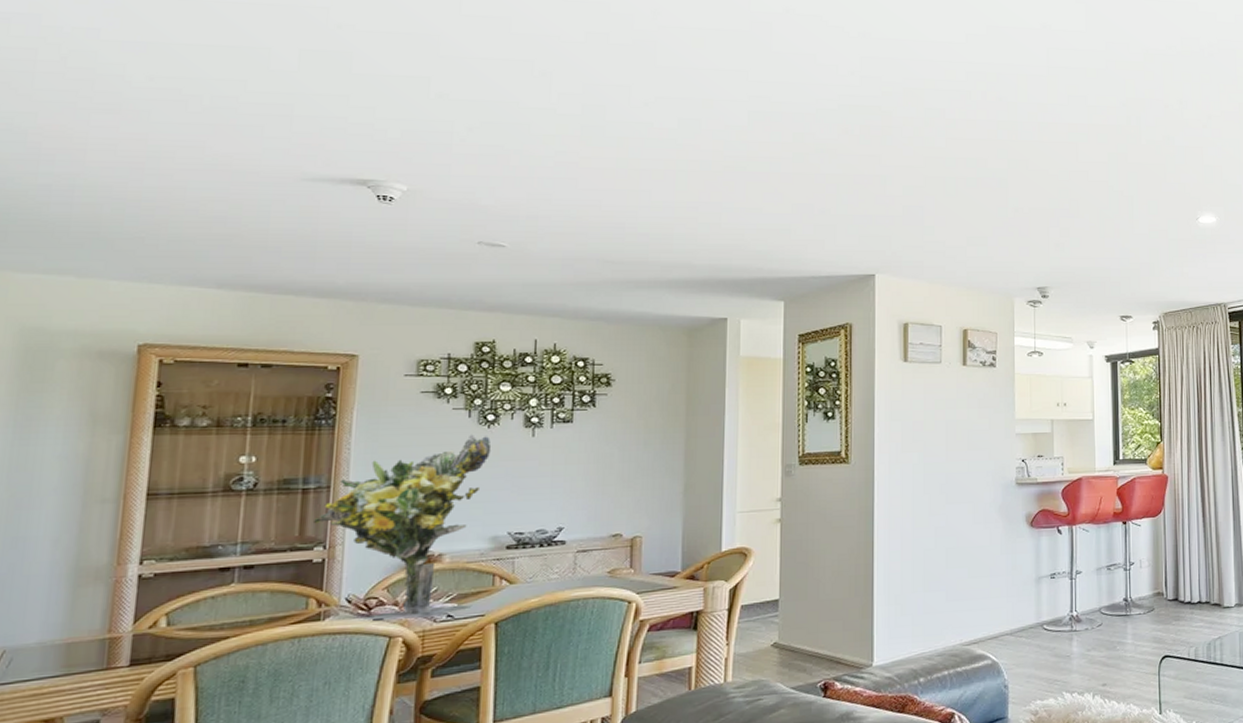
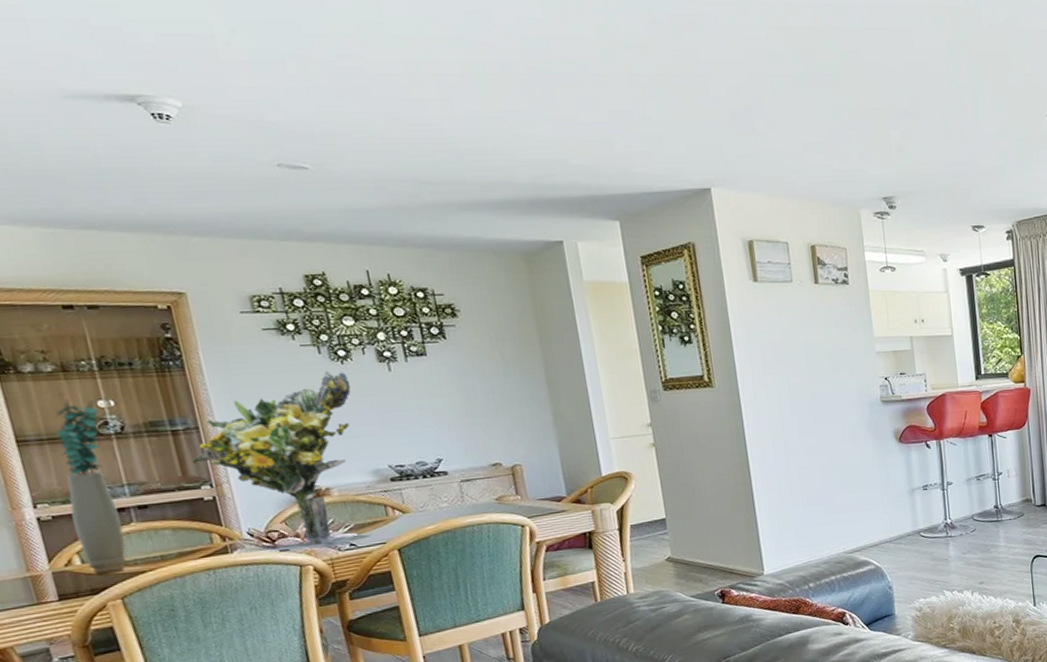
vase: none [171,453,238,640] -> present [56,399,127,576]

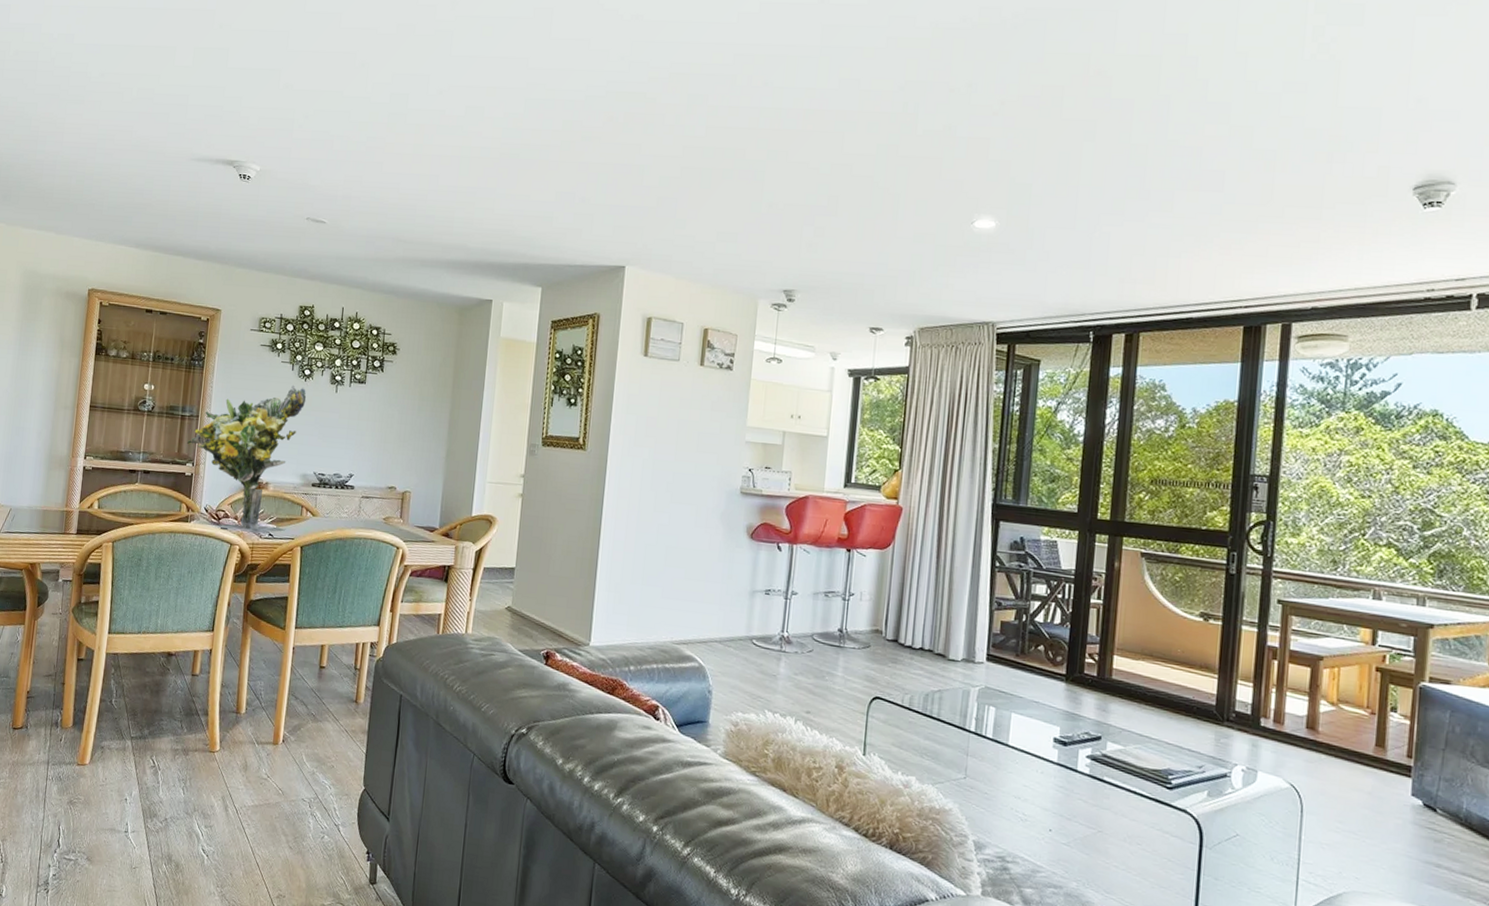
vase: present [56,399,127,576] -> none [101,379,143,522]

